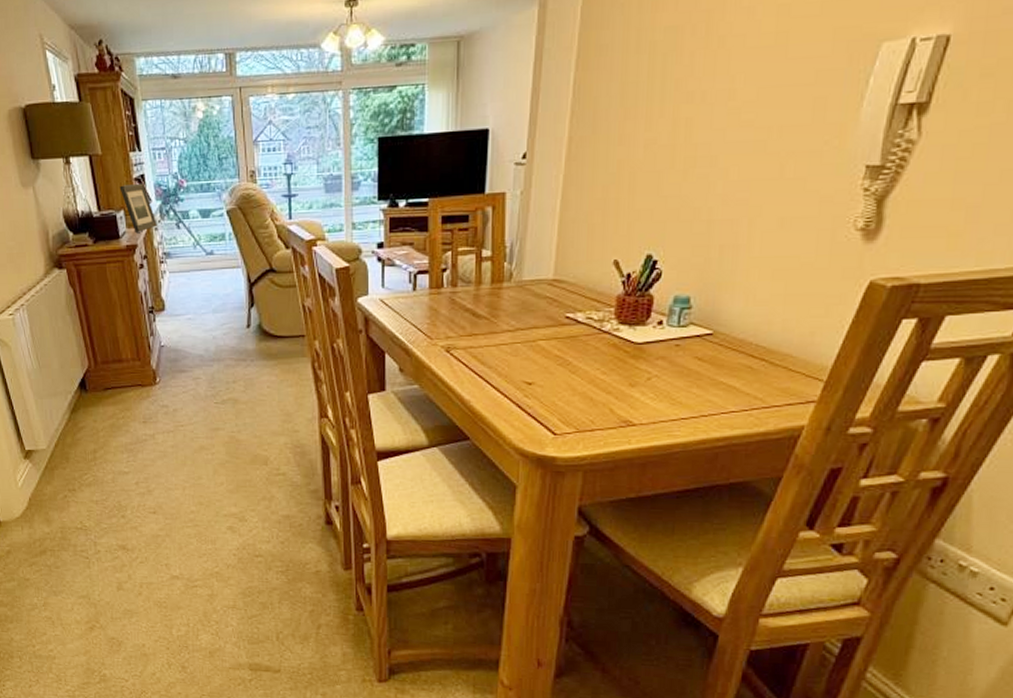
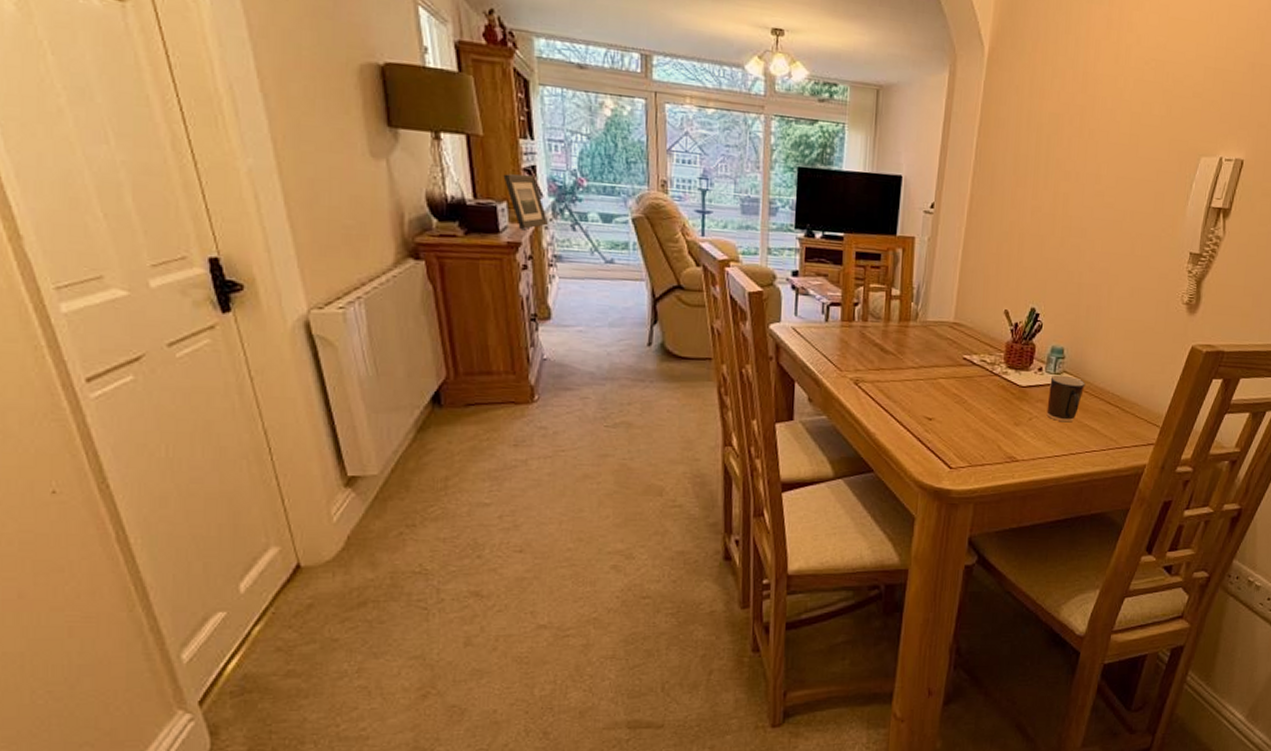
mug: none [669,327,720,381] -> present [1046,375,1086,423]

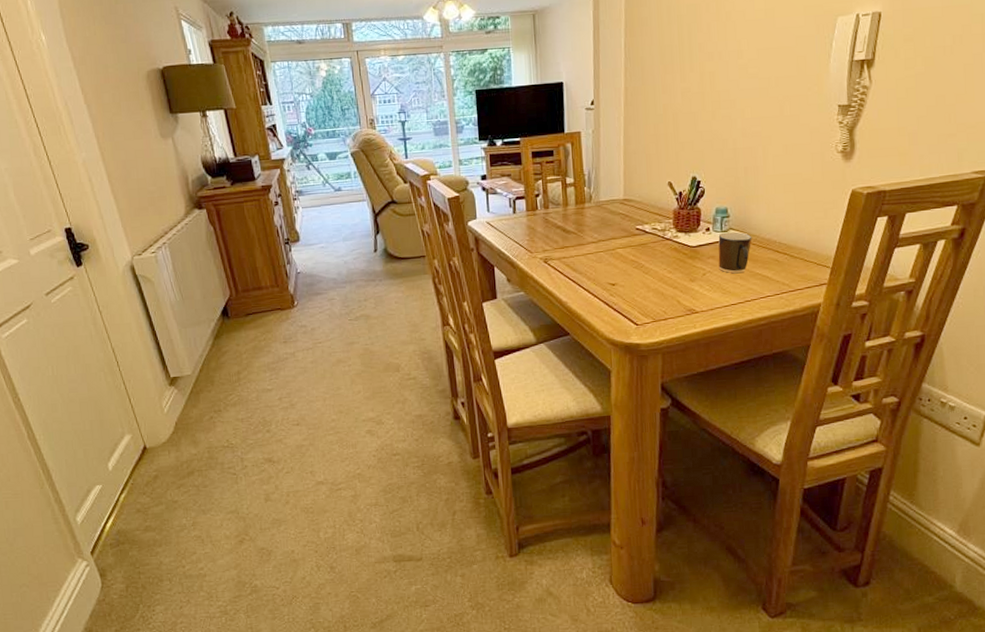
picture frame: present [503,174,548,229] -> none [253,132,289,174]

